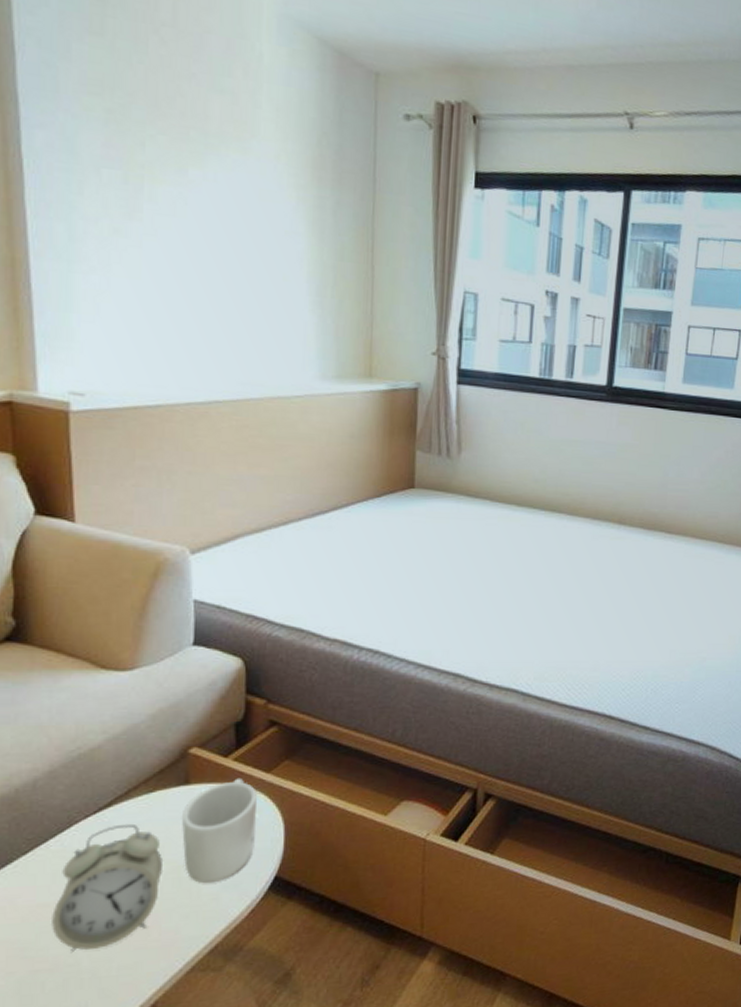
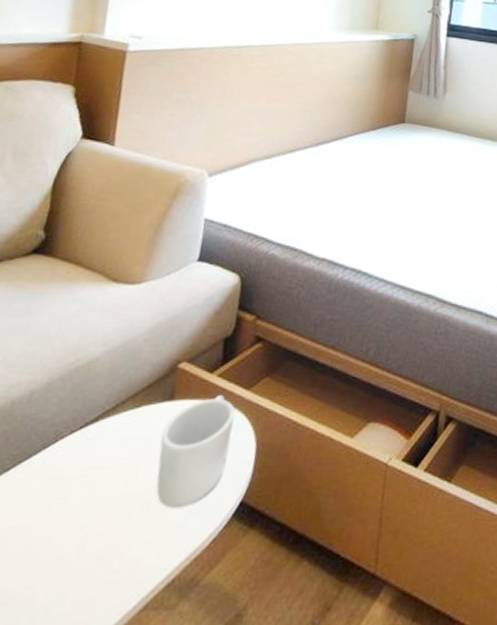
alarm clock: present [52,823,162,952] -> none [16,440,137,584]

